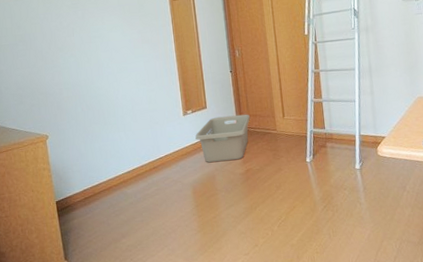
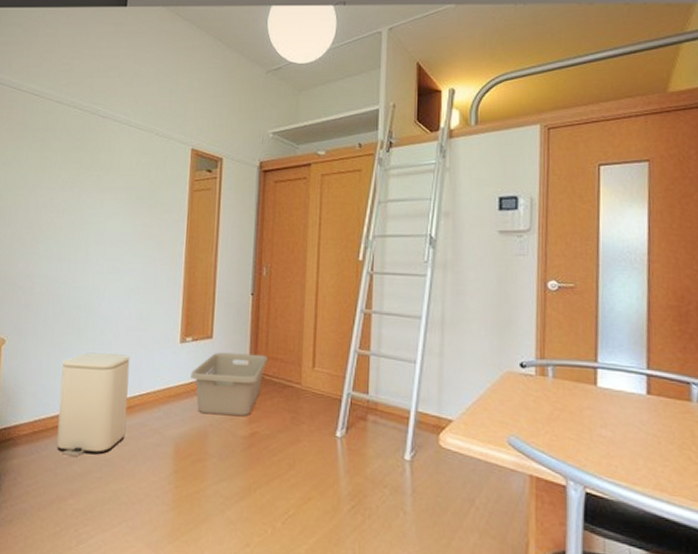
pedal bin: none [96,131,155,210] -> present [56,352,130,456]

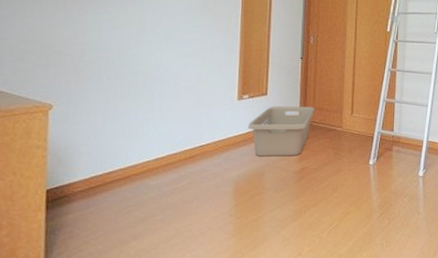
pedal bin: present [56,352,130,456] -> none [116,112,190,205]

